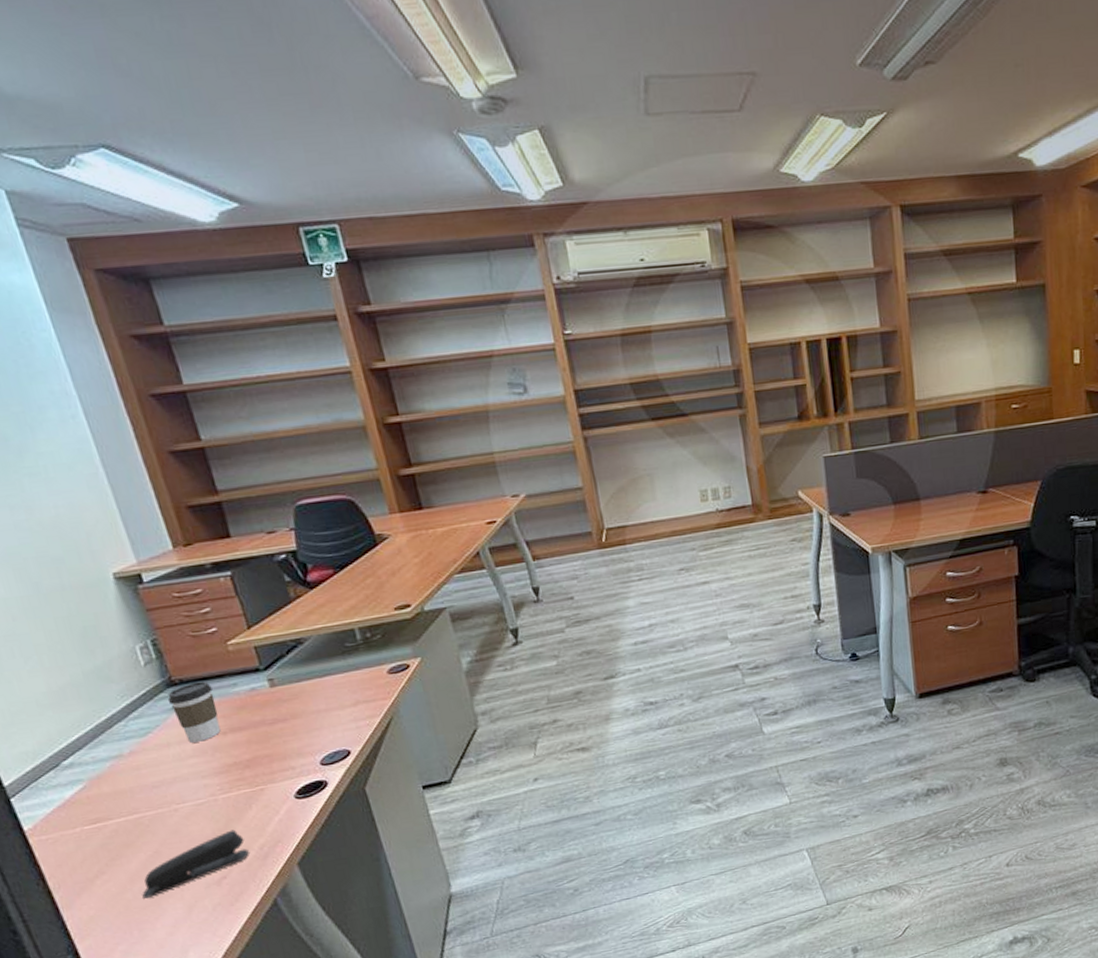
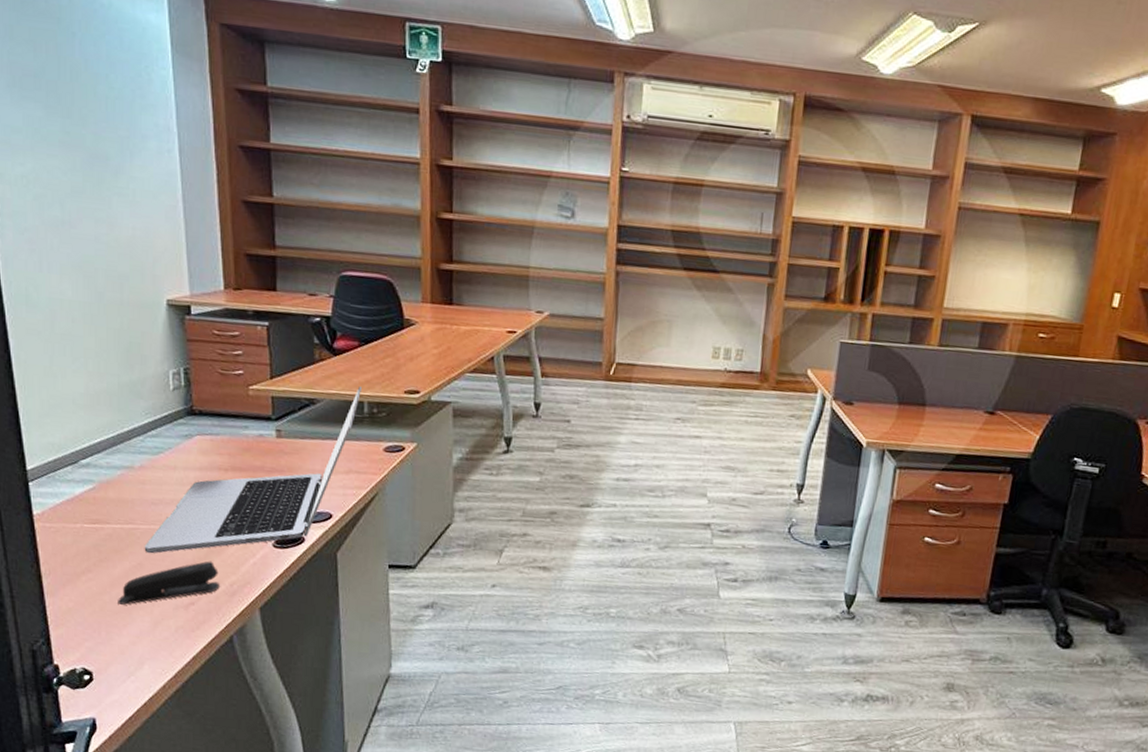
laptop: none [156,614,350,839] -> present [144,387,363,554]
coffee cup: present [167,681,221,743] -> none [184,416,226,473]

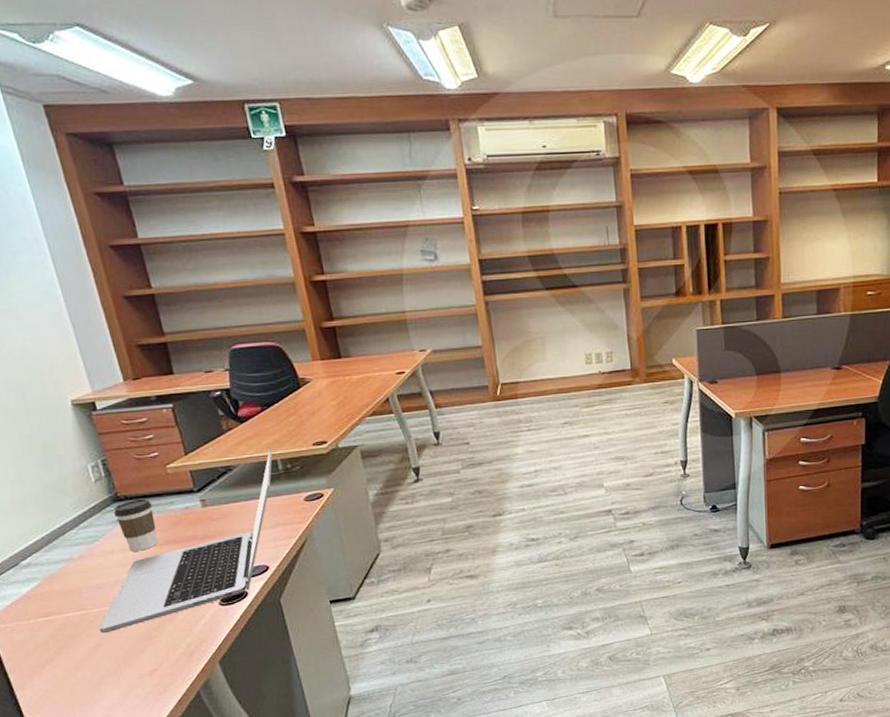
stapler: present [118,561,220,605] -> none [84,629,178,684]
coffee cup: none [184,416,226,473] -> present [113,498,158,552]

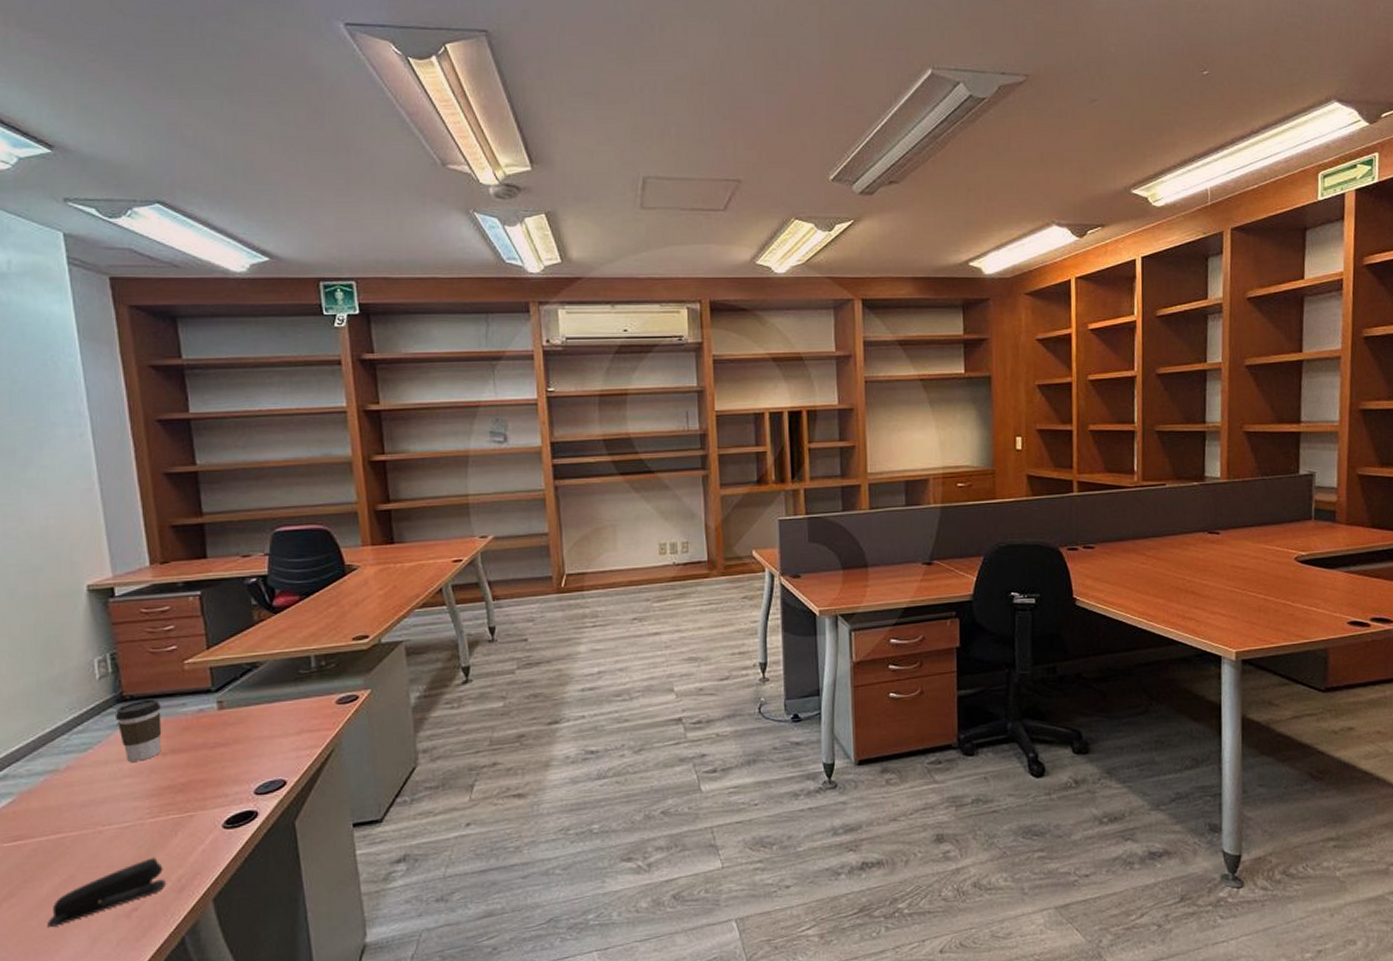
stapler: none [84,629,178,684] -> present [47,857,166,927]
laptop: present [98,447,273,634] -> none [75,641,308,863]

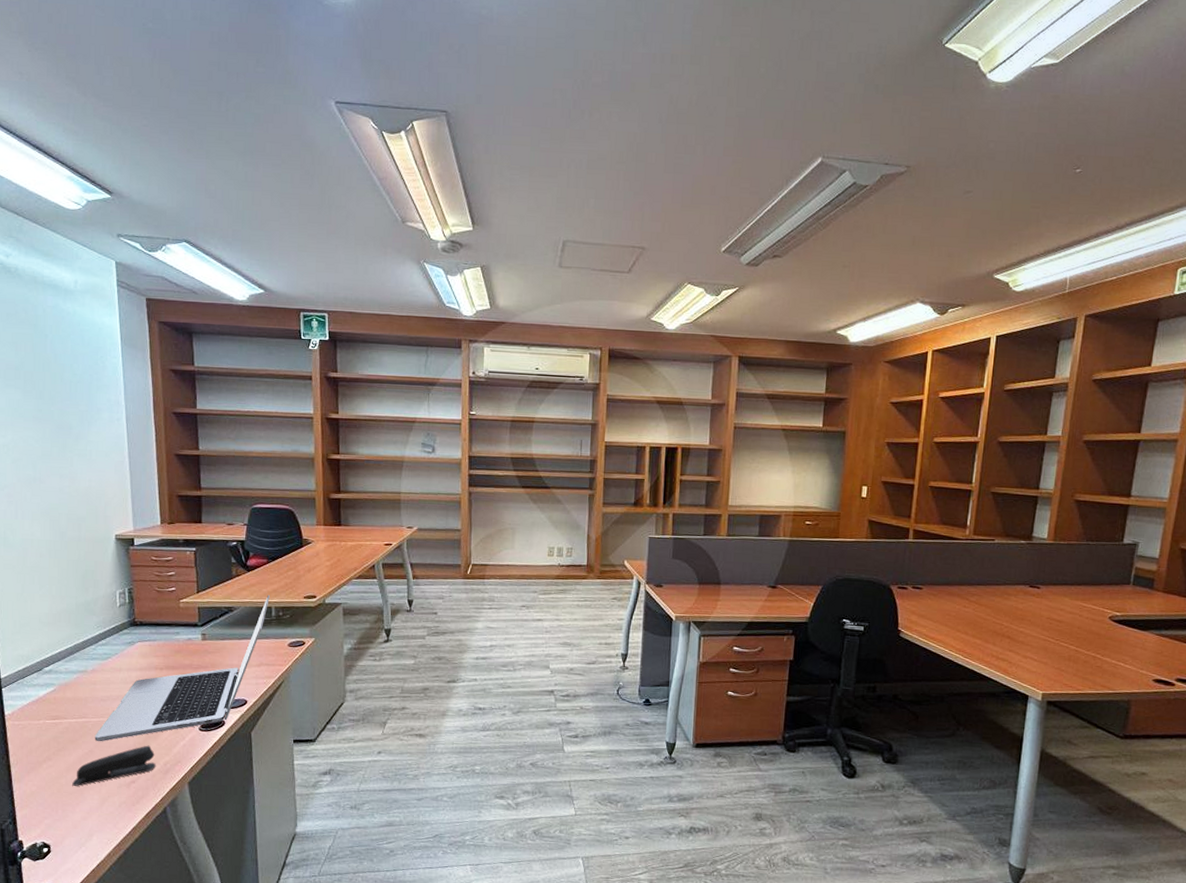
laptop: none [75,641,308,863] -> present [94,595,271,742]
coffee cup: present [114,699,162,762] -> none [128,626,161,672]

